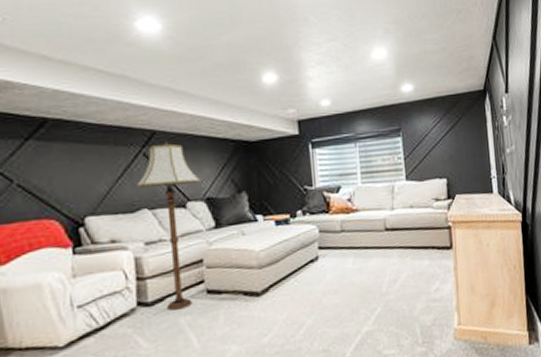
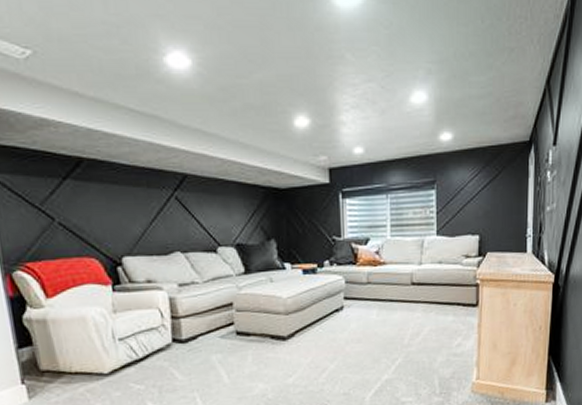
floor lamp: present [135,142,202,311] -> none [168,186,232,348]

